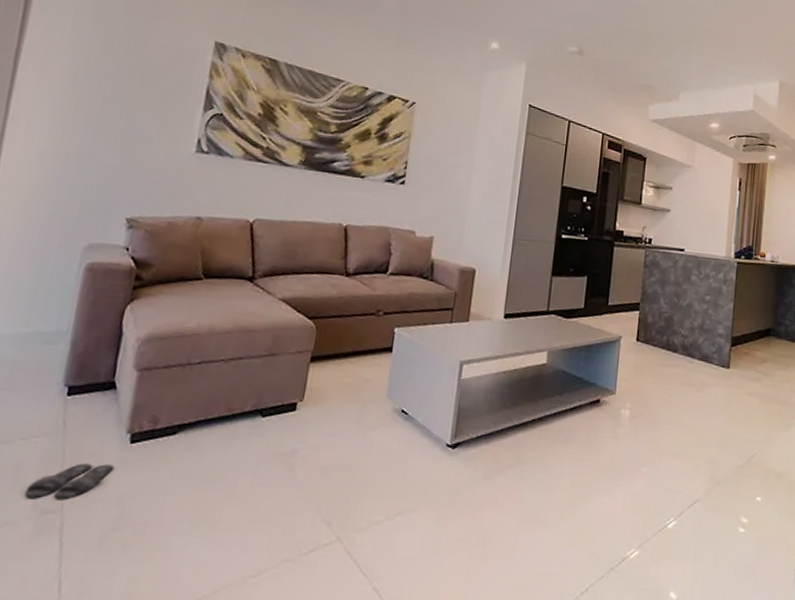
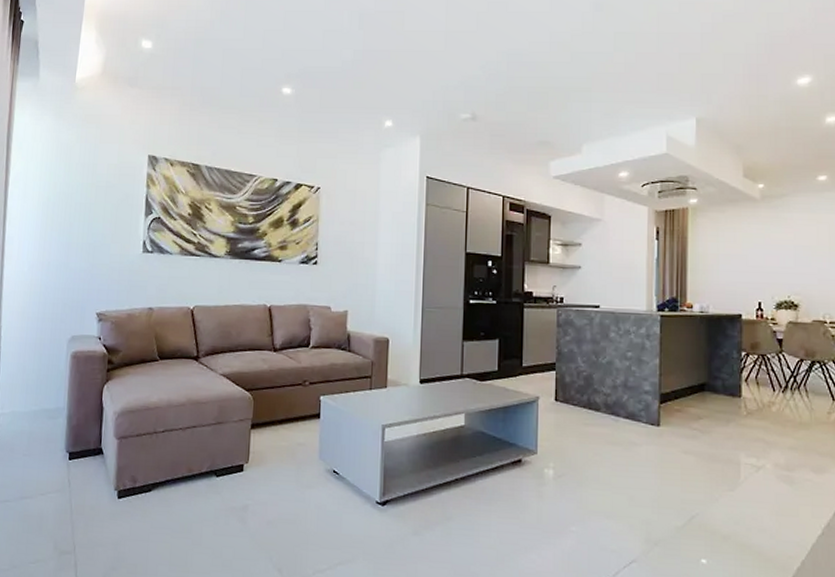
slippers: present [25,463,113,500] -> none [48,514,107,544]

